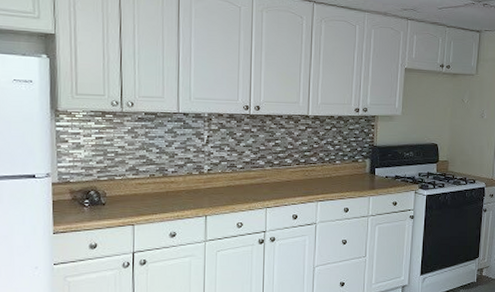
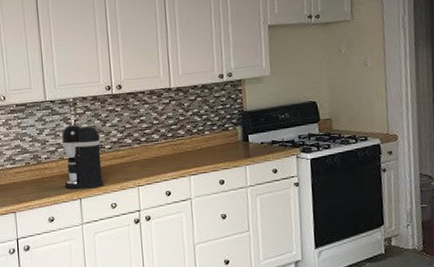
coffee maker: none [190,140,232,206] -> present [61,124,104,189]

